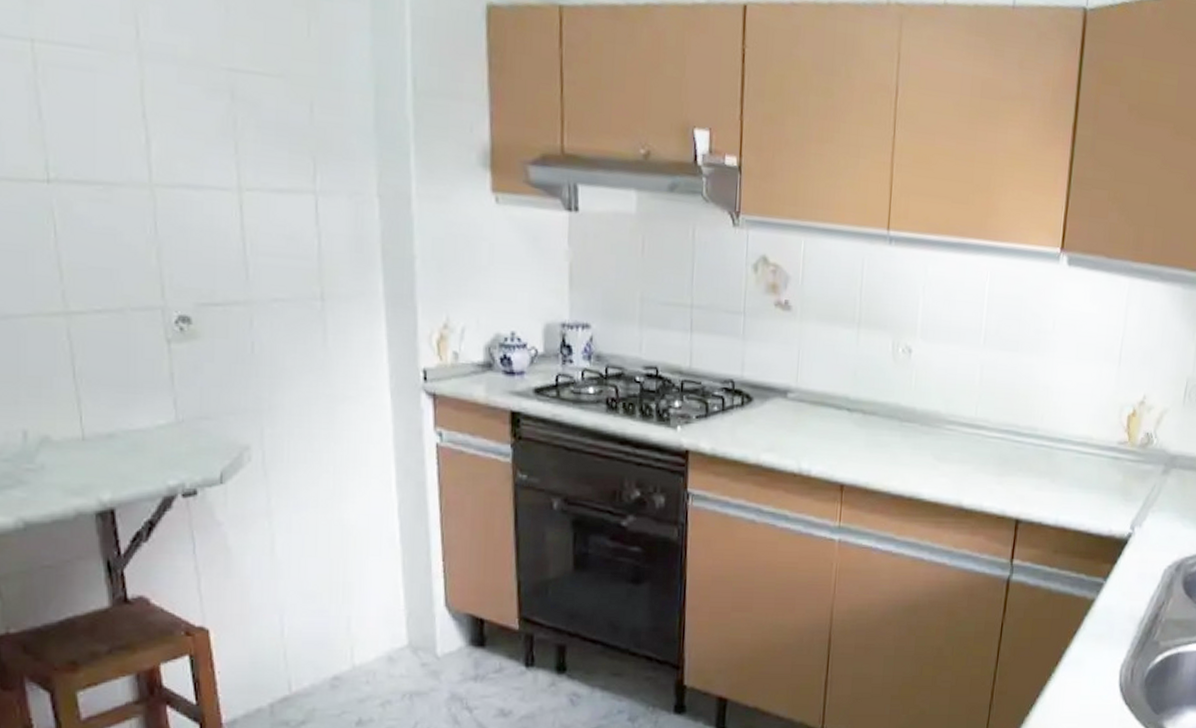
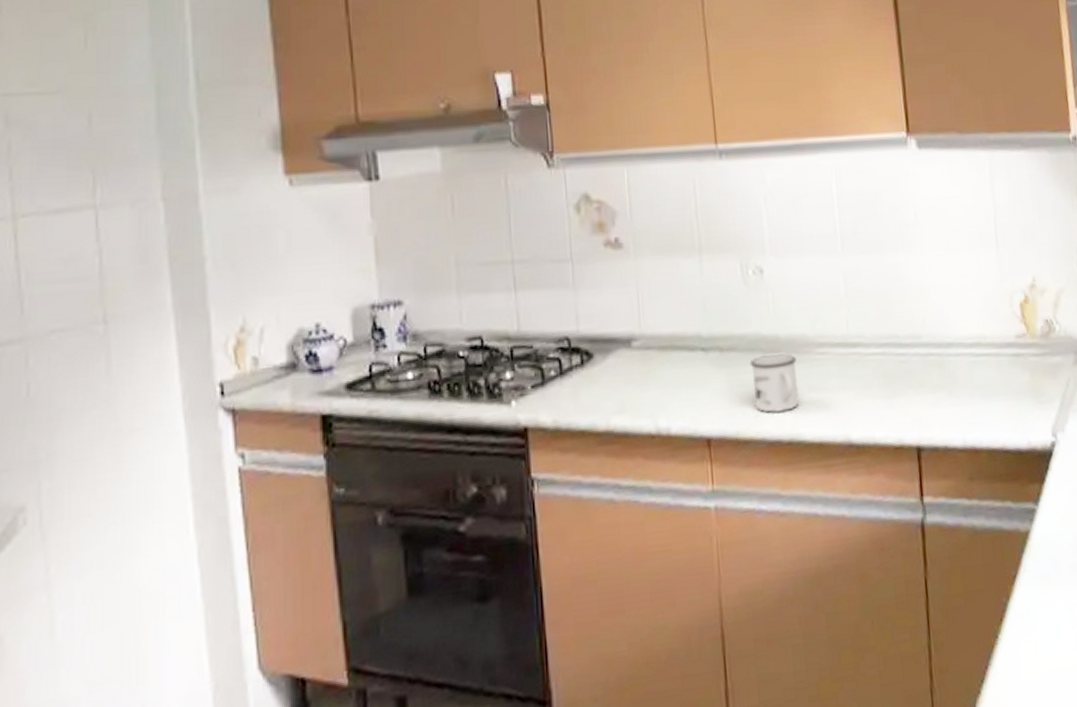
mug: none [886,423,927,473] -> present [749,354,799,413]

